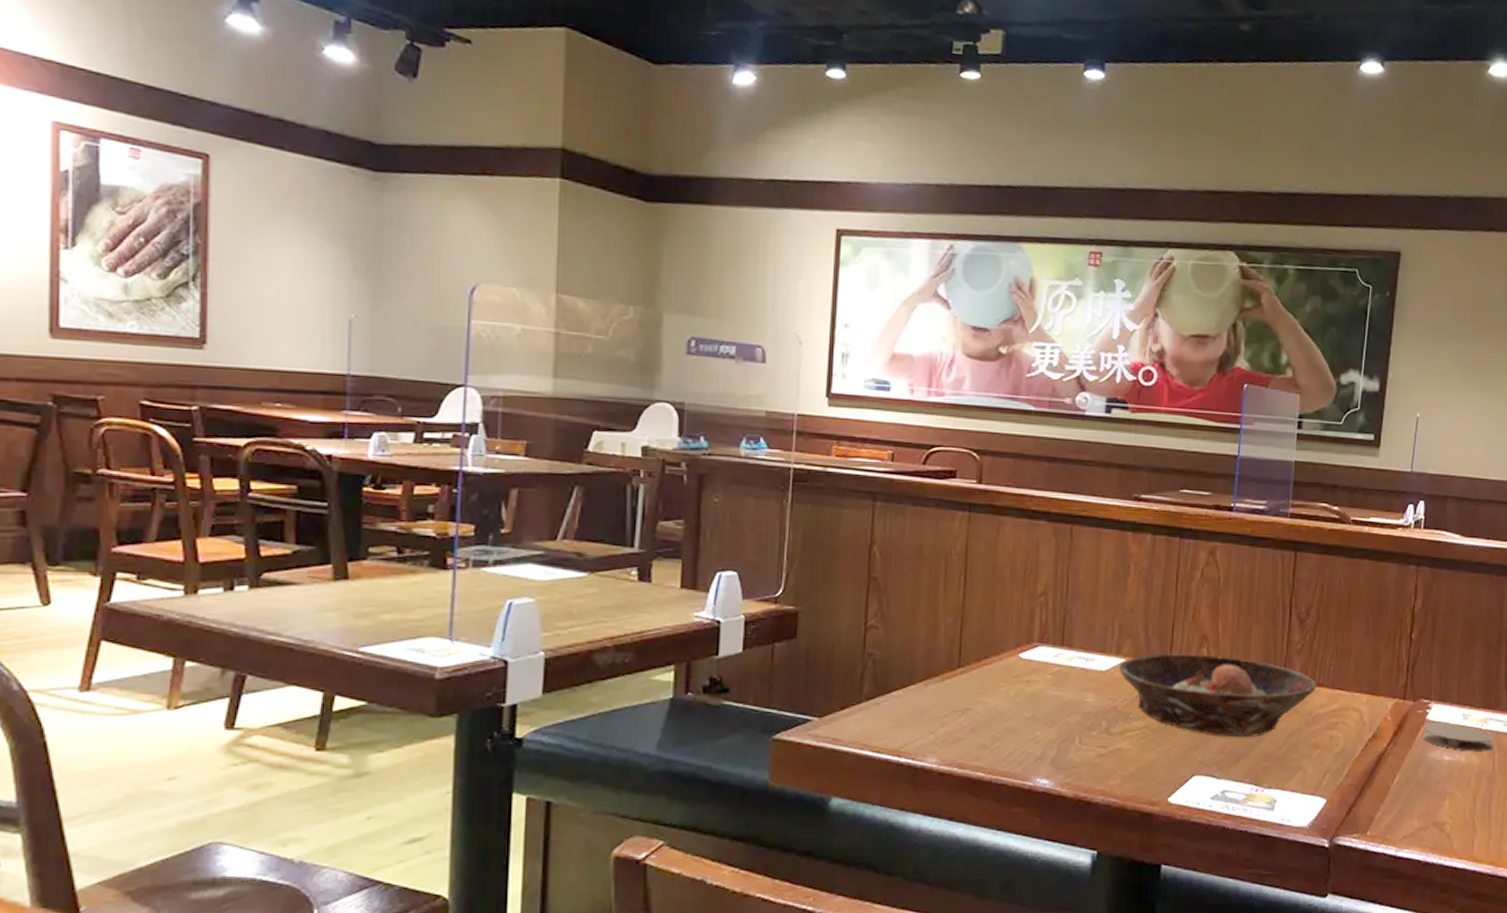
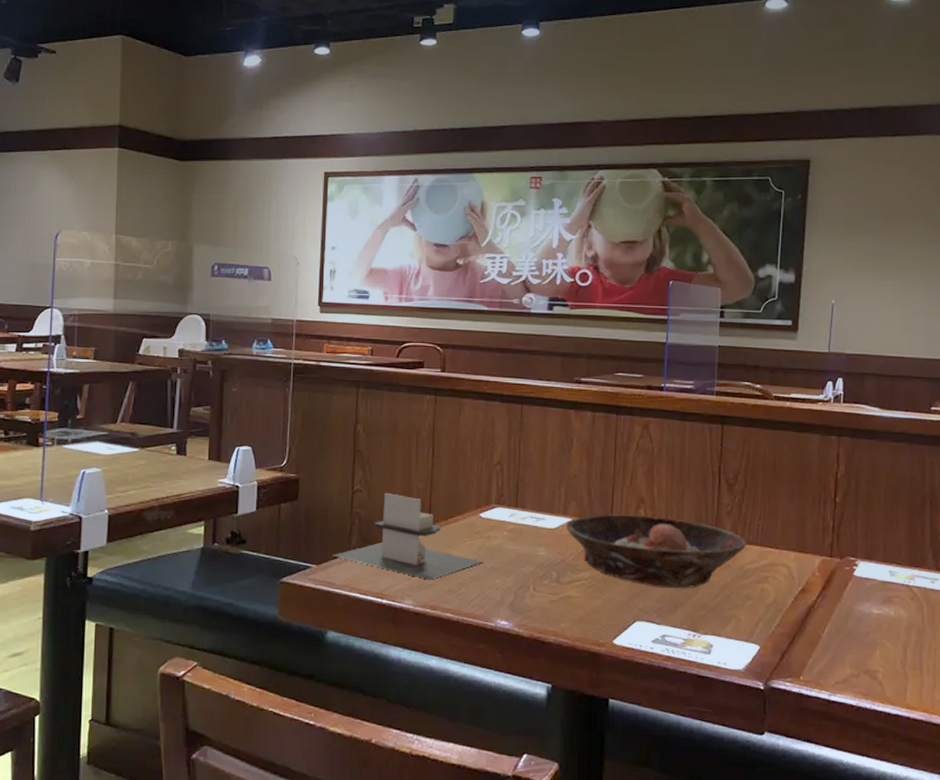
napkin holder: none [839,630,1022,733] -> present [332,493,483,580]
coaster: present [1423,723,1495,751] -> none [851,578,923,606]

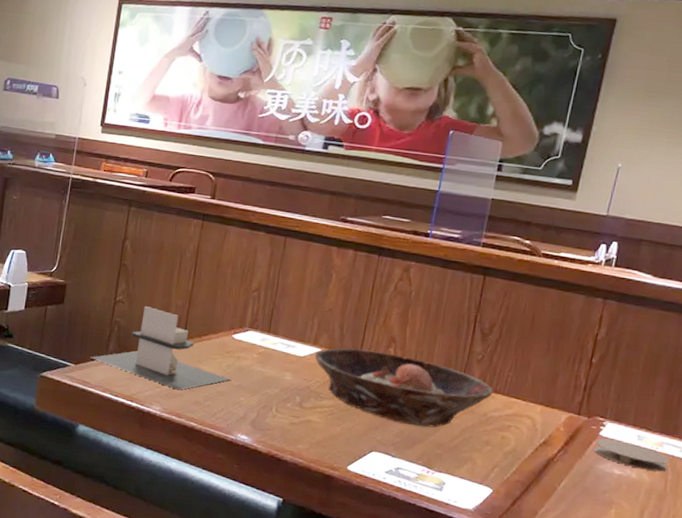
coaster: none [851,578,923,606] -> present [594,438,670,472]

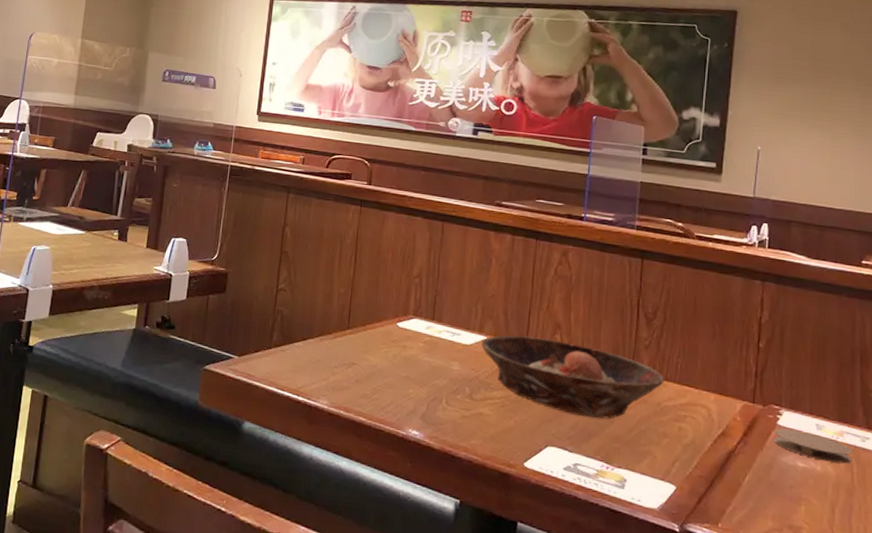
napkin holder: present [90,306,231,390] -> none [254,294,398,383]

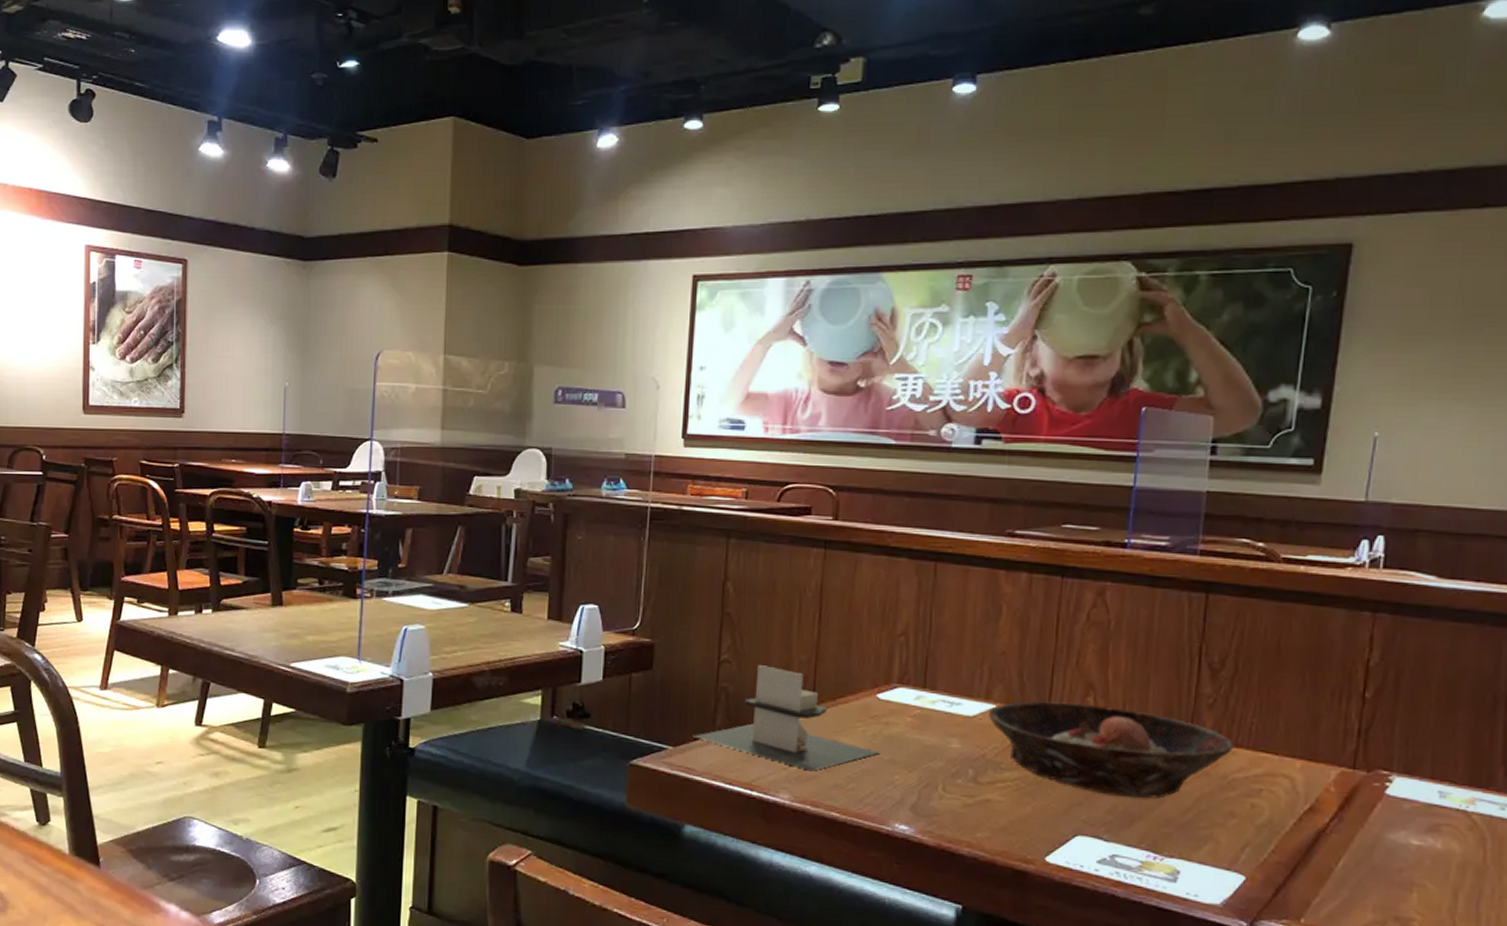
napkin holder: none [254,294,398,383] -> present [692,665,879,771]
coaster: present [774,428,853,464] -> none [1380,798,1487,839]

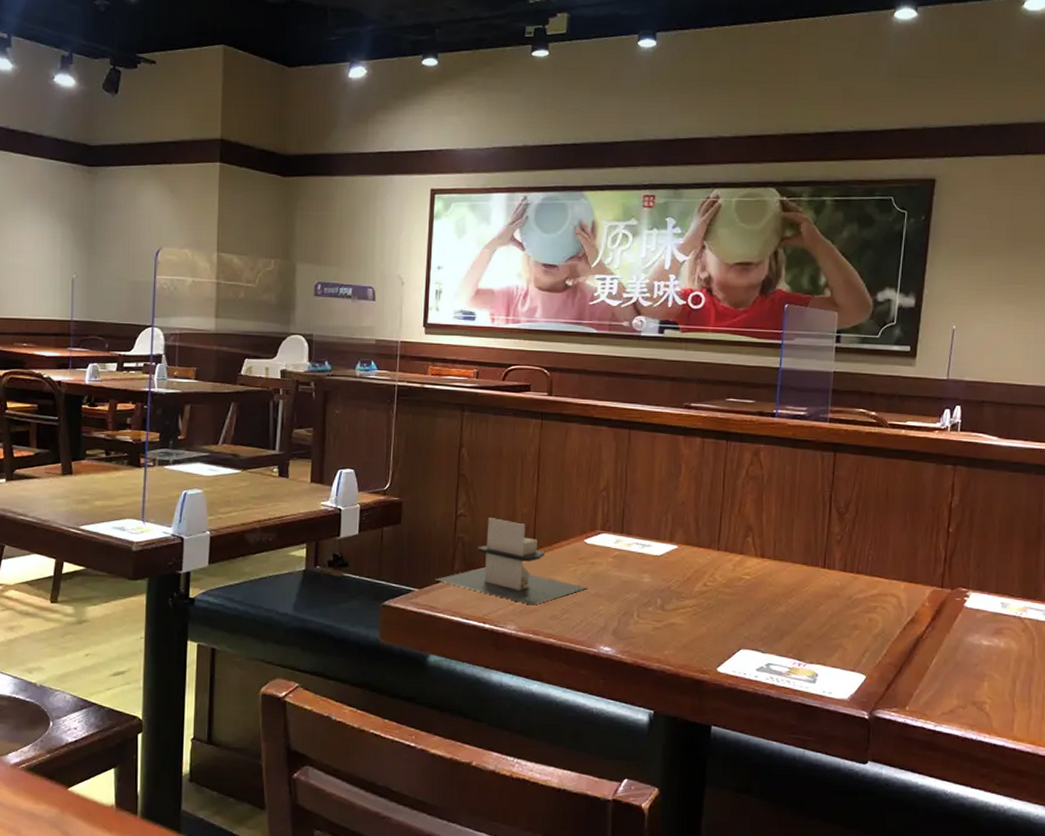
bowl: present [987,700,1234,799] -> none [671,541,856,618]

